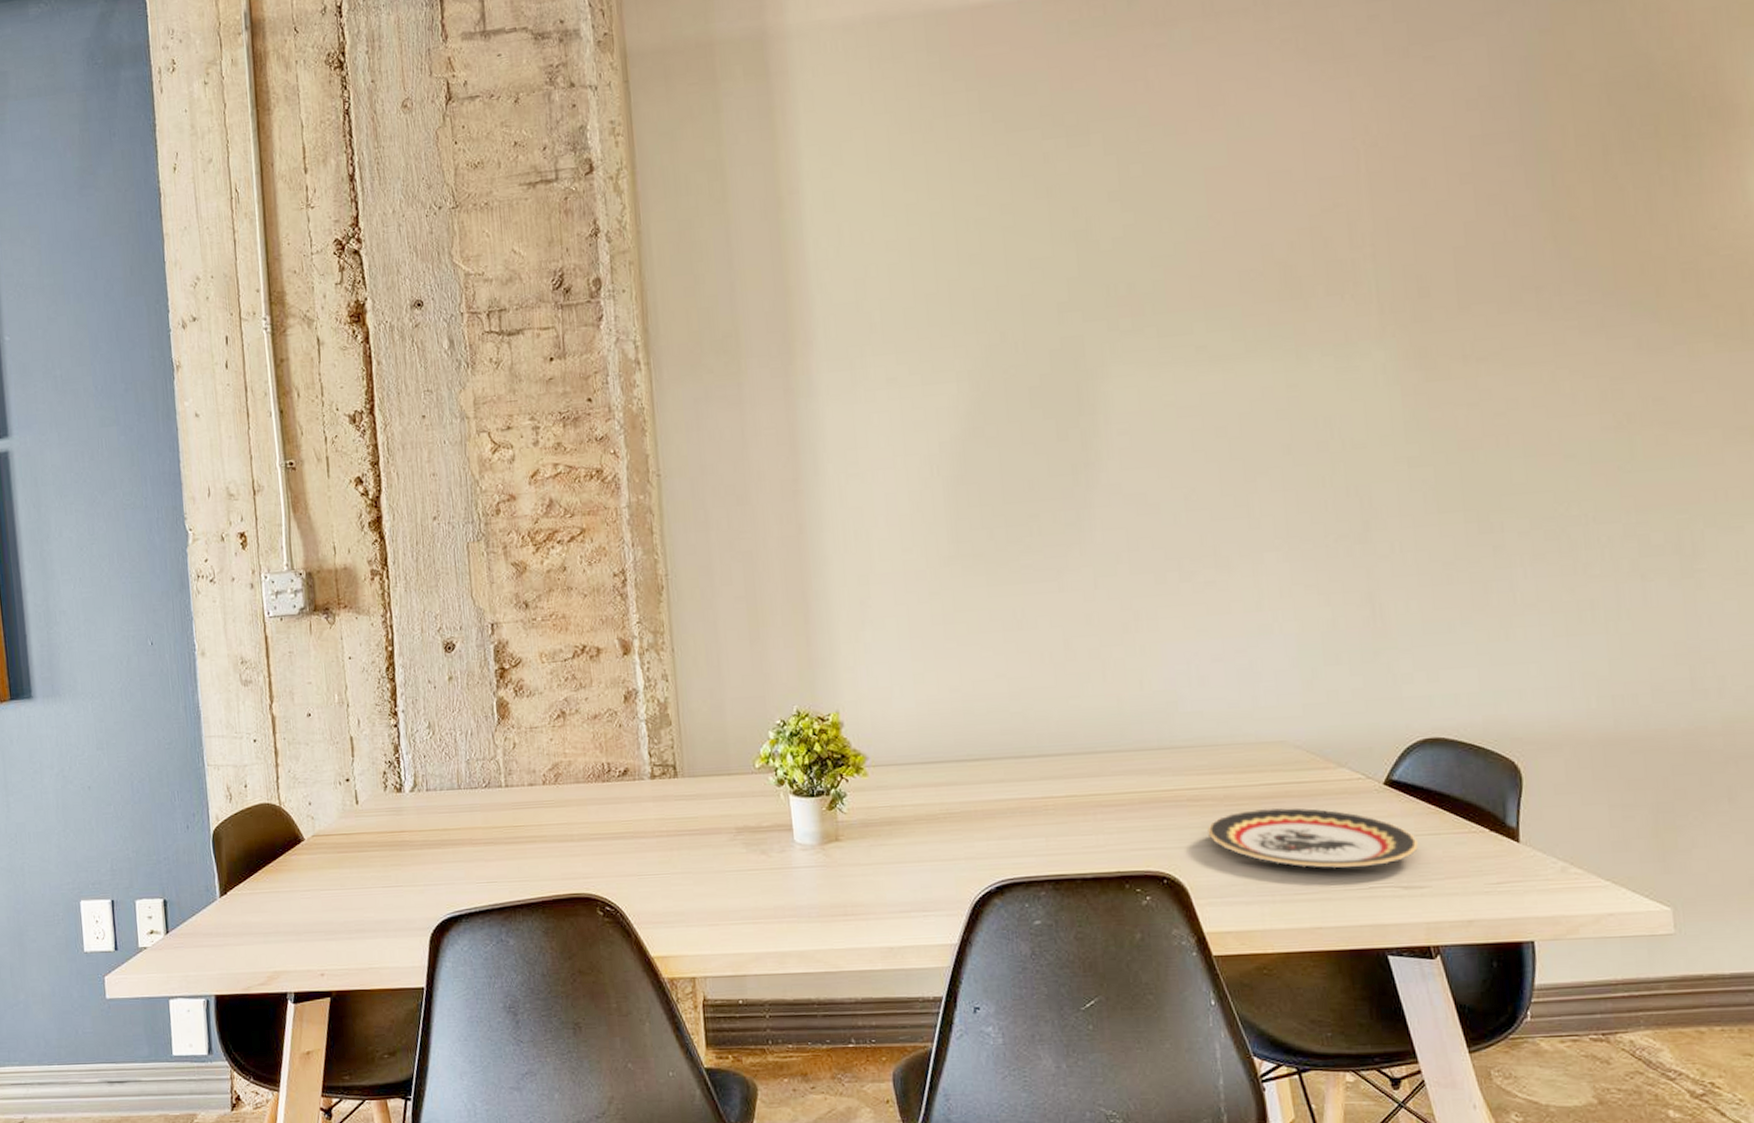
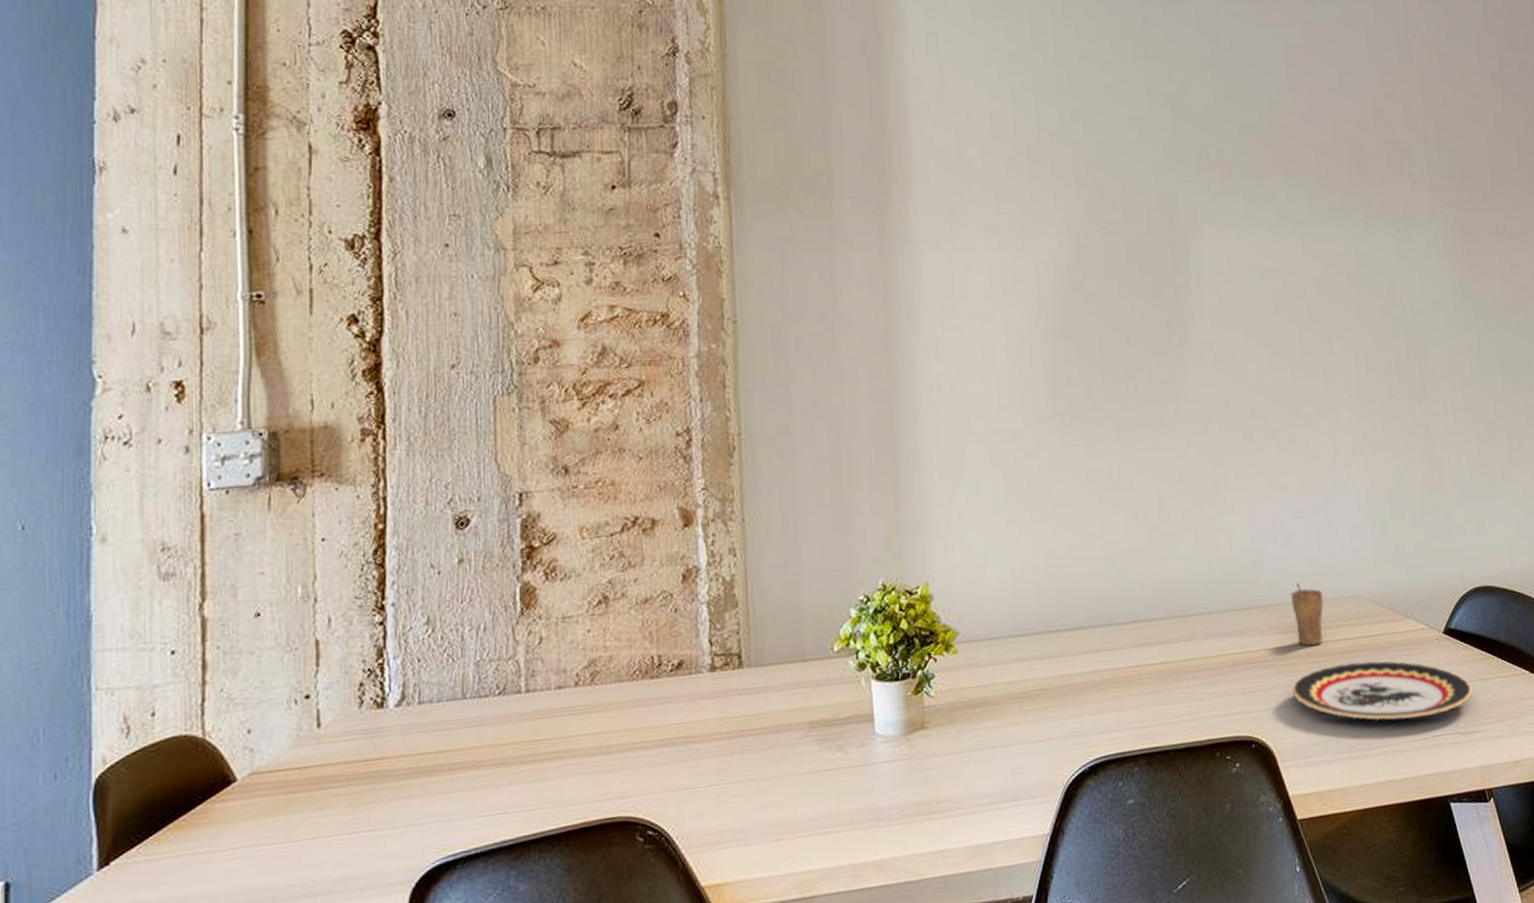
cup: none [1207,726,1244,788] -> present [1291,583,1324,646]

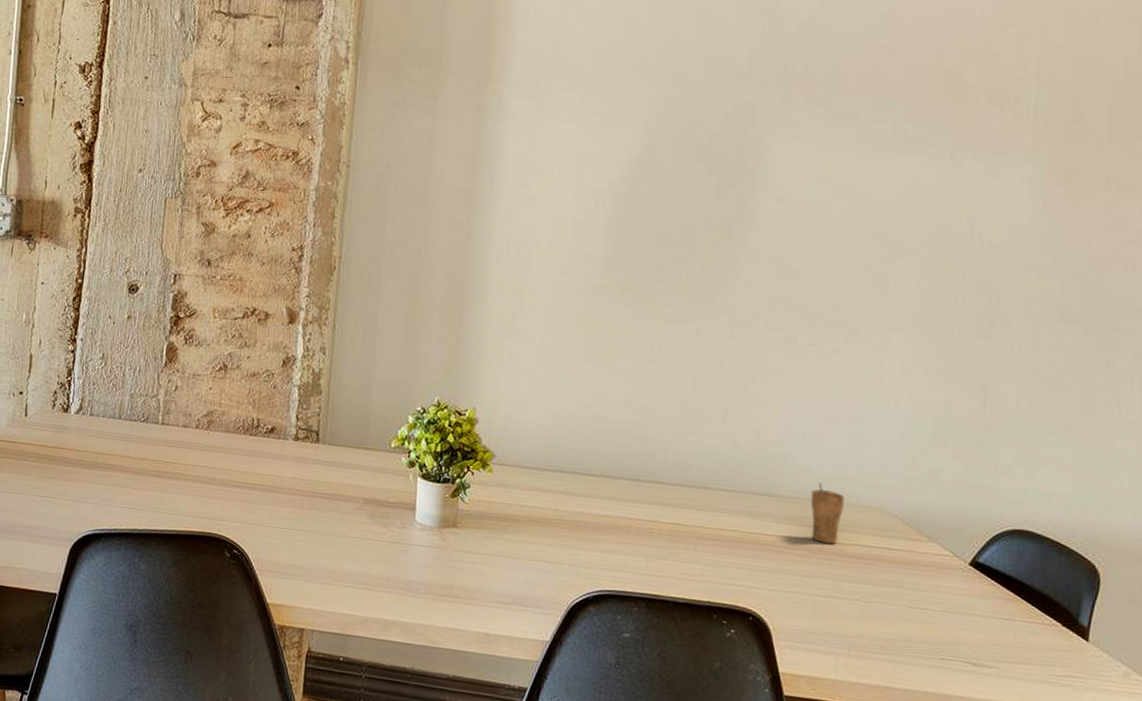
plate: present [1292,661,1473,721] -> none [798,566,992,640]

